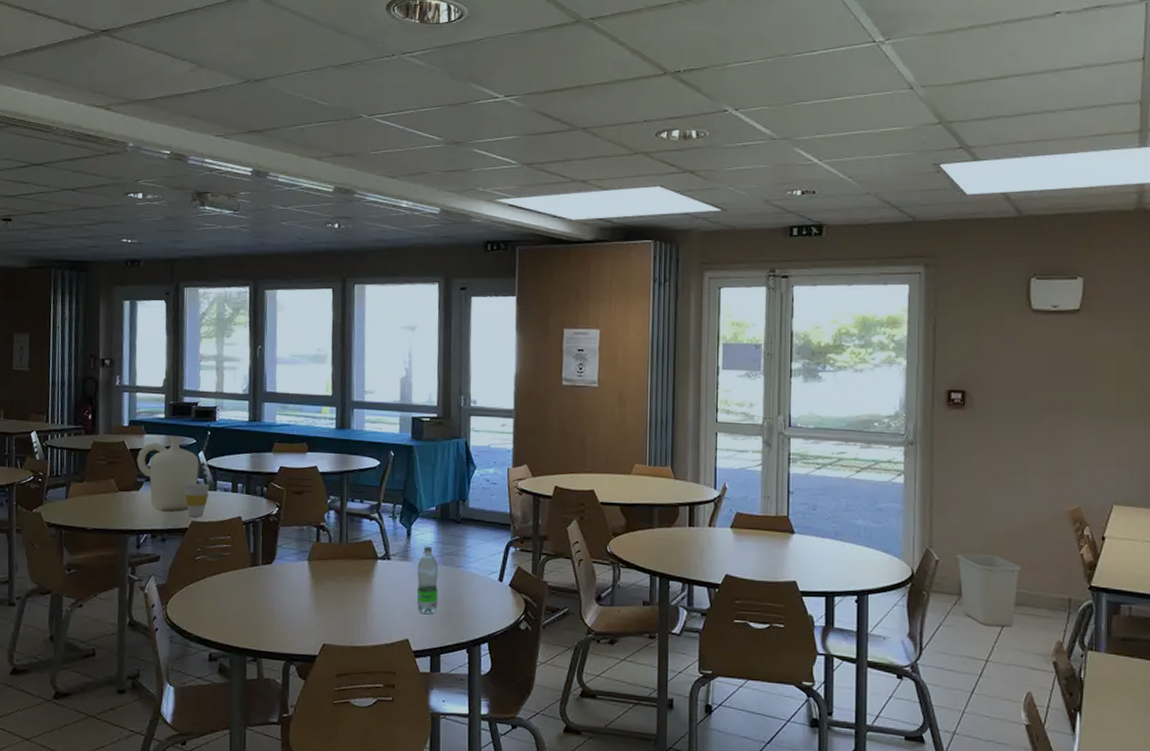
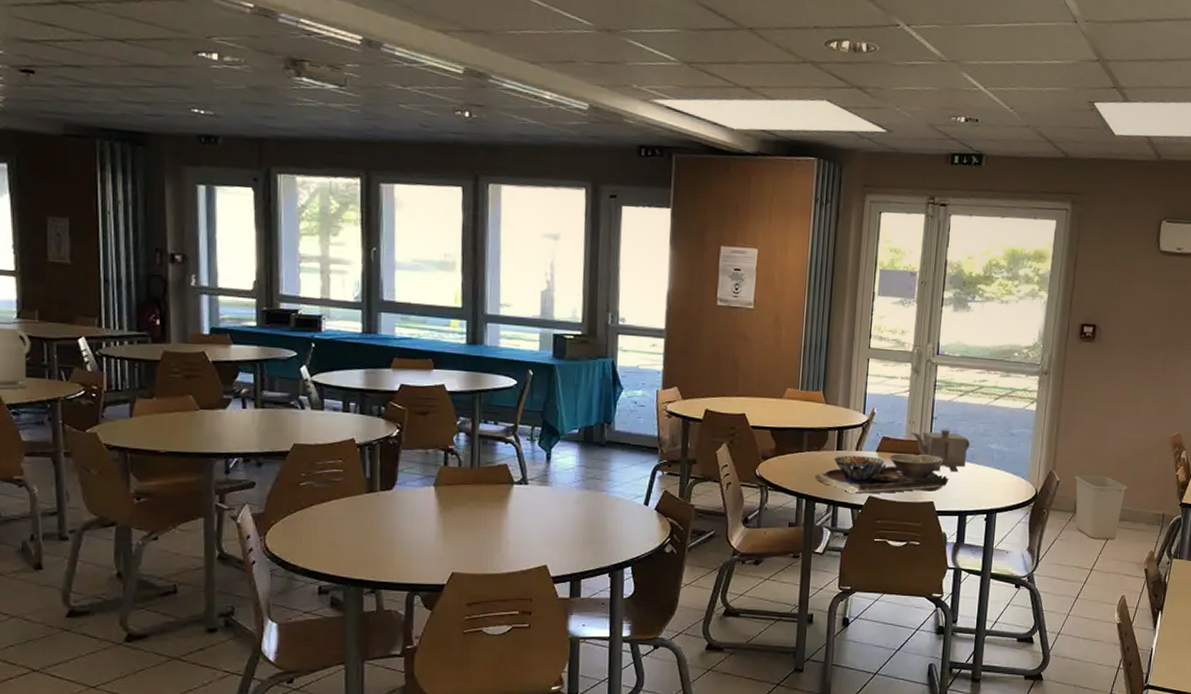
water jug: present [136,436,199,511] -> none [221,347,301,433]
cup: present [184,483,210,517] -> none [283,401,315,439]
bottle: present [416,546,439,615] -> none [556,470,581,540]
food tray: none [668,512,812,572] -> present [815,436,950,494]
teapot: none [766,504,833,549] -> present [910,429,971,471]

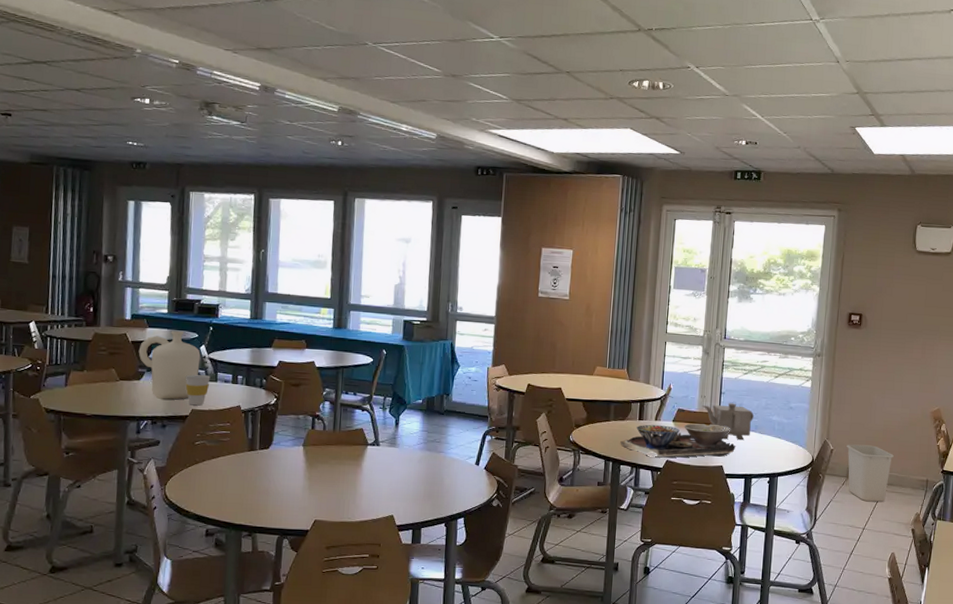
water jug: none [221,347,301,433] -> present [138,330,201,400]
cup: none [283,401,315,439] -> present [185,374,211,406]

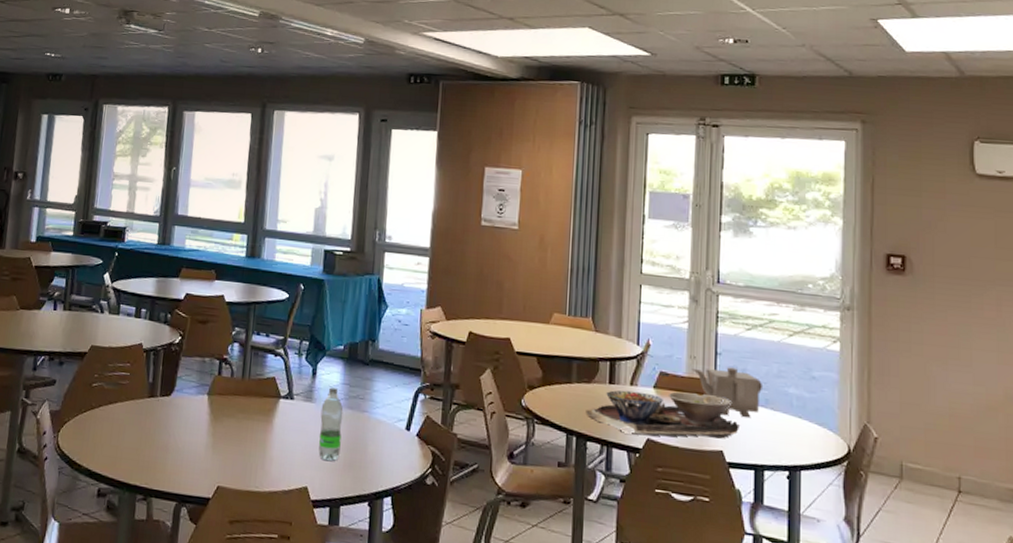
water jug: present [138,330,201,400] -> none [41,255,104,334]
cup: present [185,374,211,406] -> none [86,305,113,342]
bottle: none [402,434,423,494] -> present [318,387,344,462]
garbage can: present [846,444,894,502] -> none [897,431,968,517]

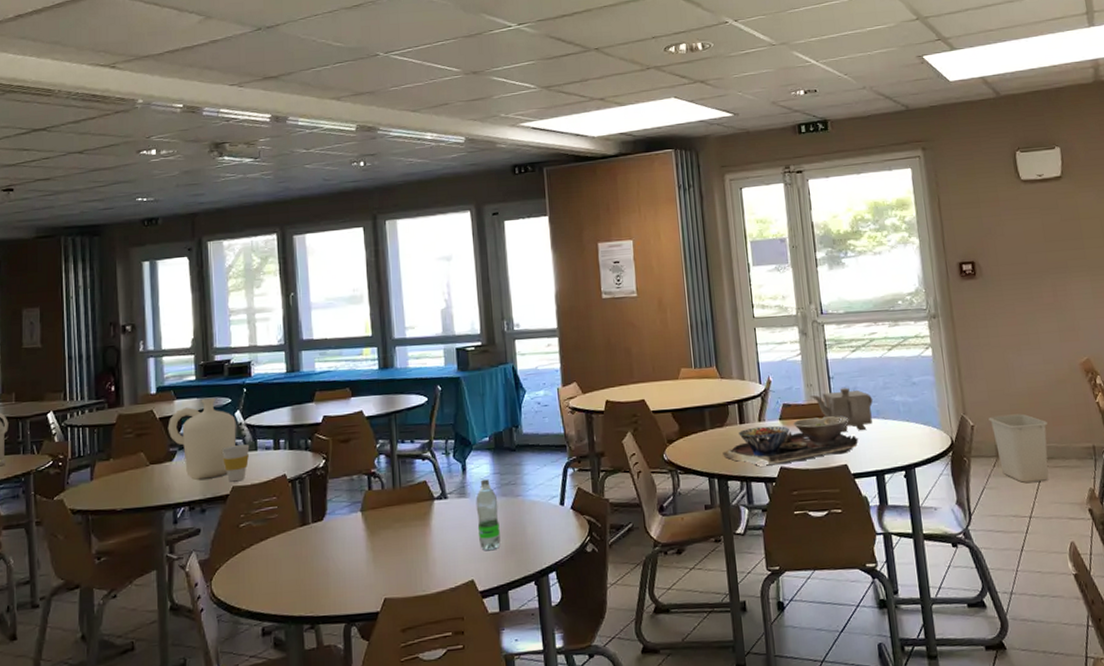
water jug: none [41,255,104,334] -> present [167,397,236,480]
cup: none [86,305,113,342] -> present [221,444,250,482]
garbage can: none [897,431,968,517] -> present [988,413,1049,483]

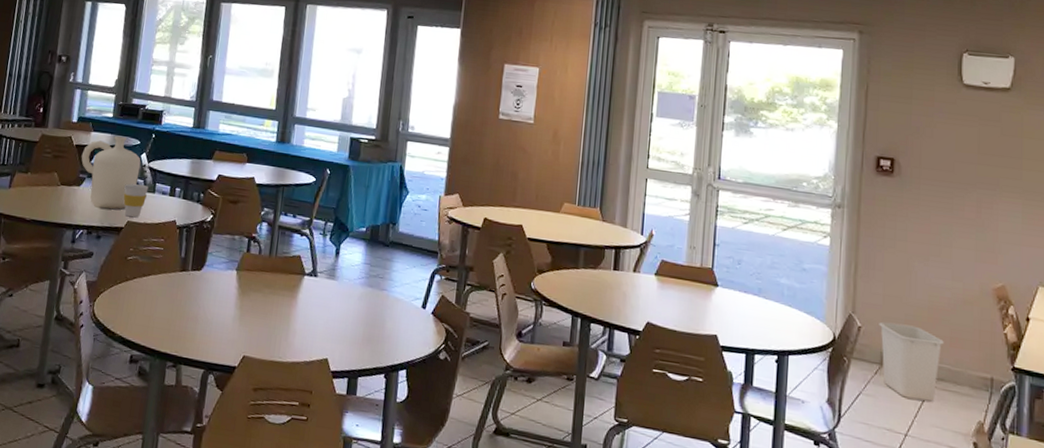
bottle: present [476,479,501,551] -> none [339,266,364,336]
food tray: present [723,403,859,467] -> none [591,260,735,324]
teapot: present [810,387,874,431] -> none [691,257,757,305]

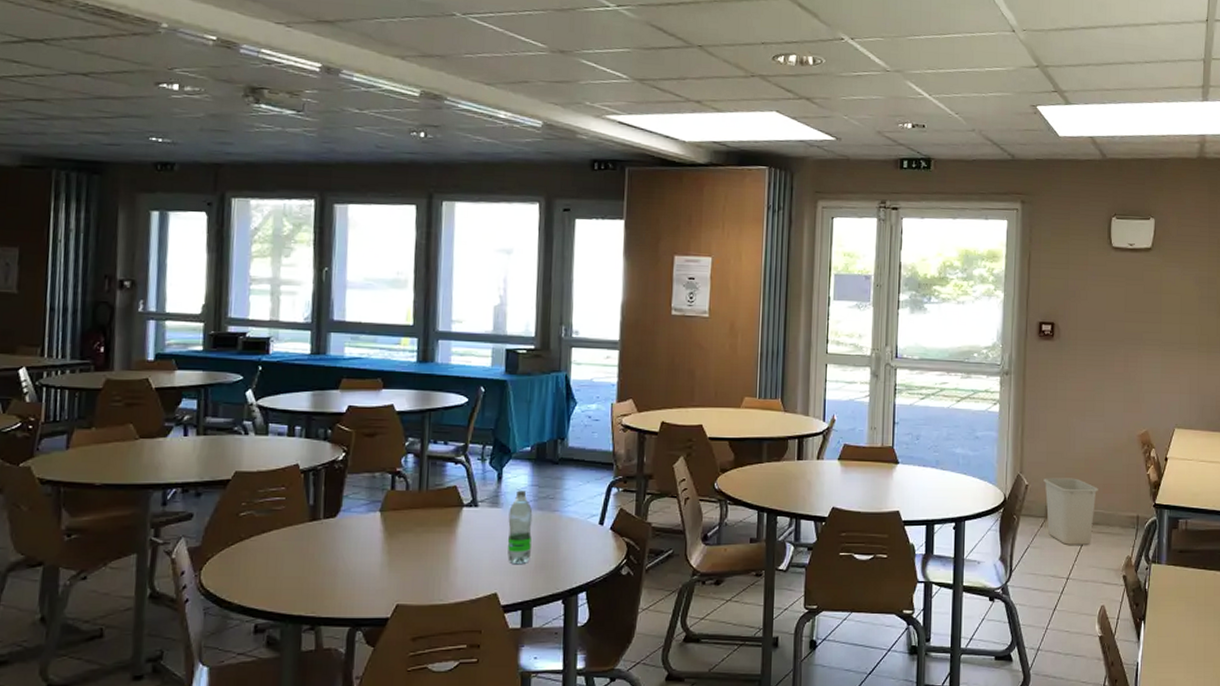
water jug: present [81,136,141,210] -> none [164,372,247,460]
cup: present [123,183,149,218] -> none [226,427,260,467]
bottle: none [339,266,364,336] -> present [507,490,533,565]

